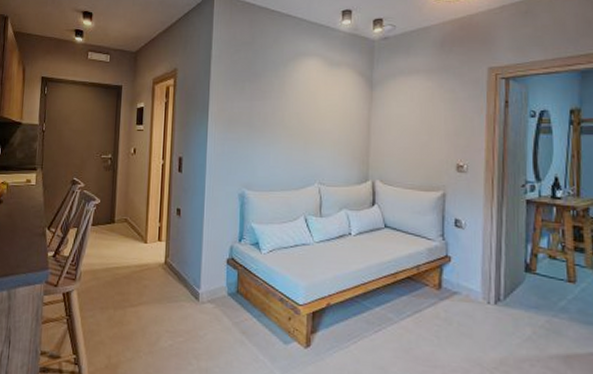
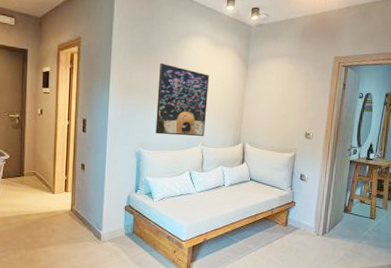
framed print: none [262,89,324,174] -> present [155,62,209,137]

